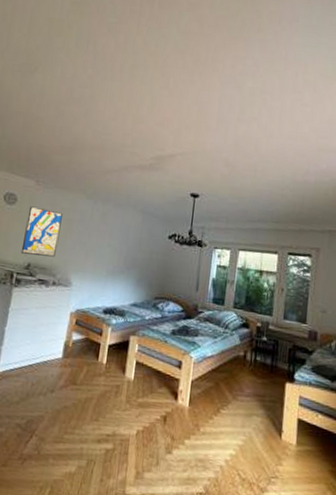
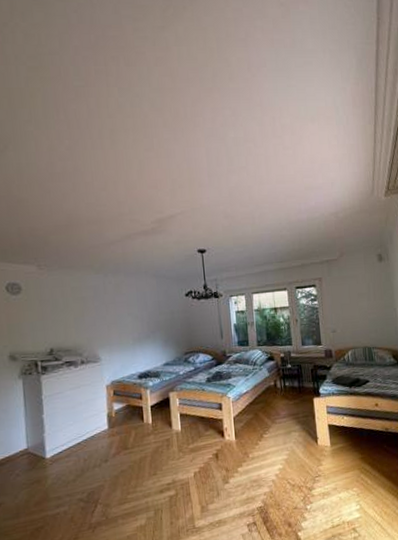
wall art: present [21,206,63,257] -> none [37,291,77,342]

